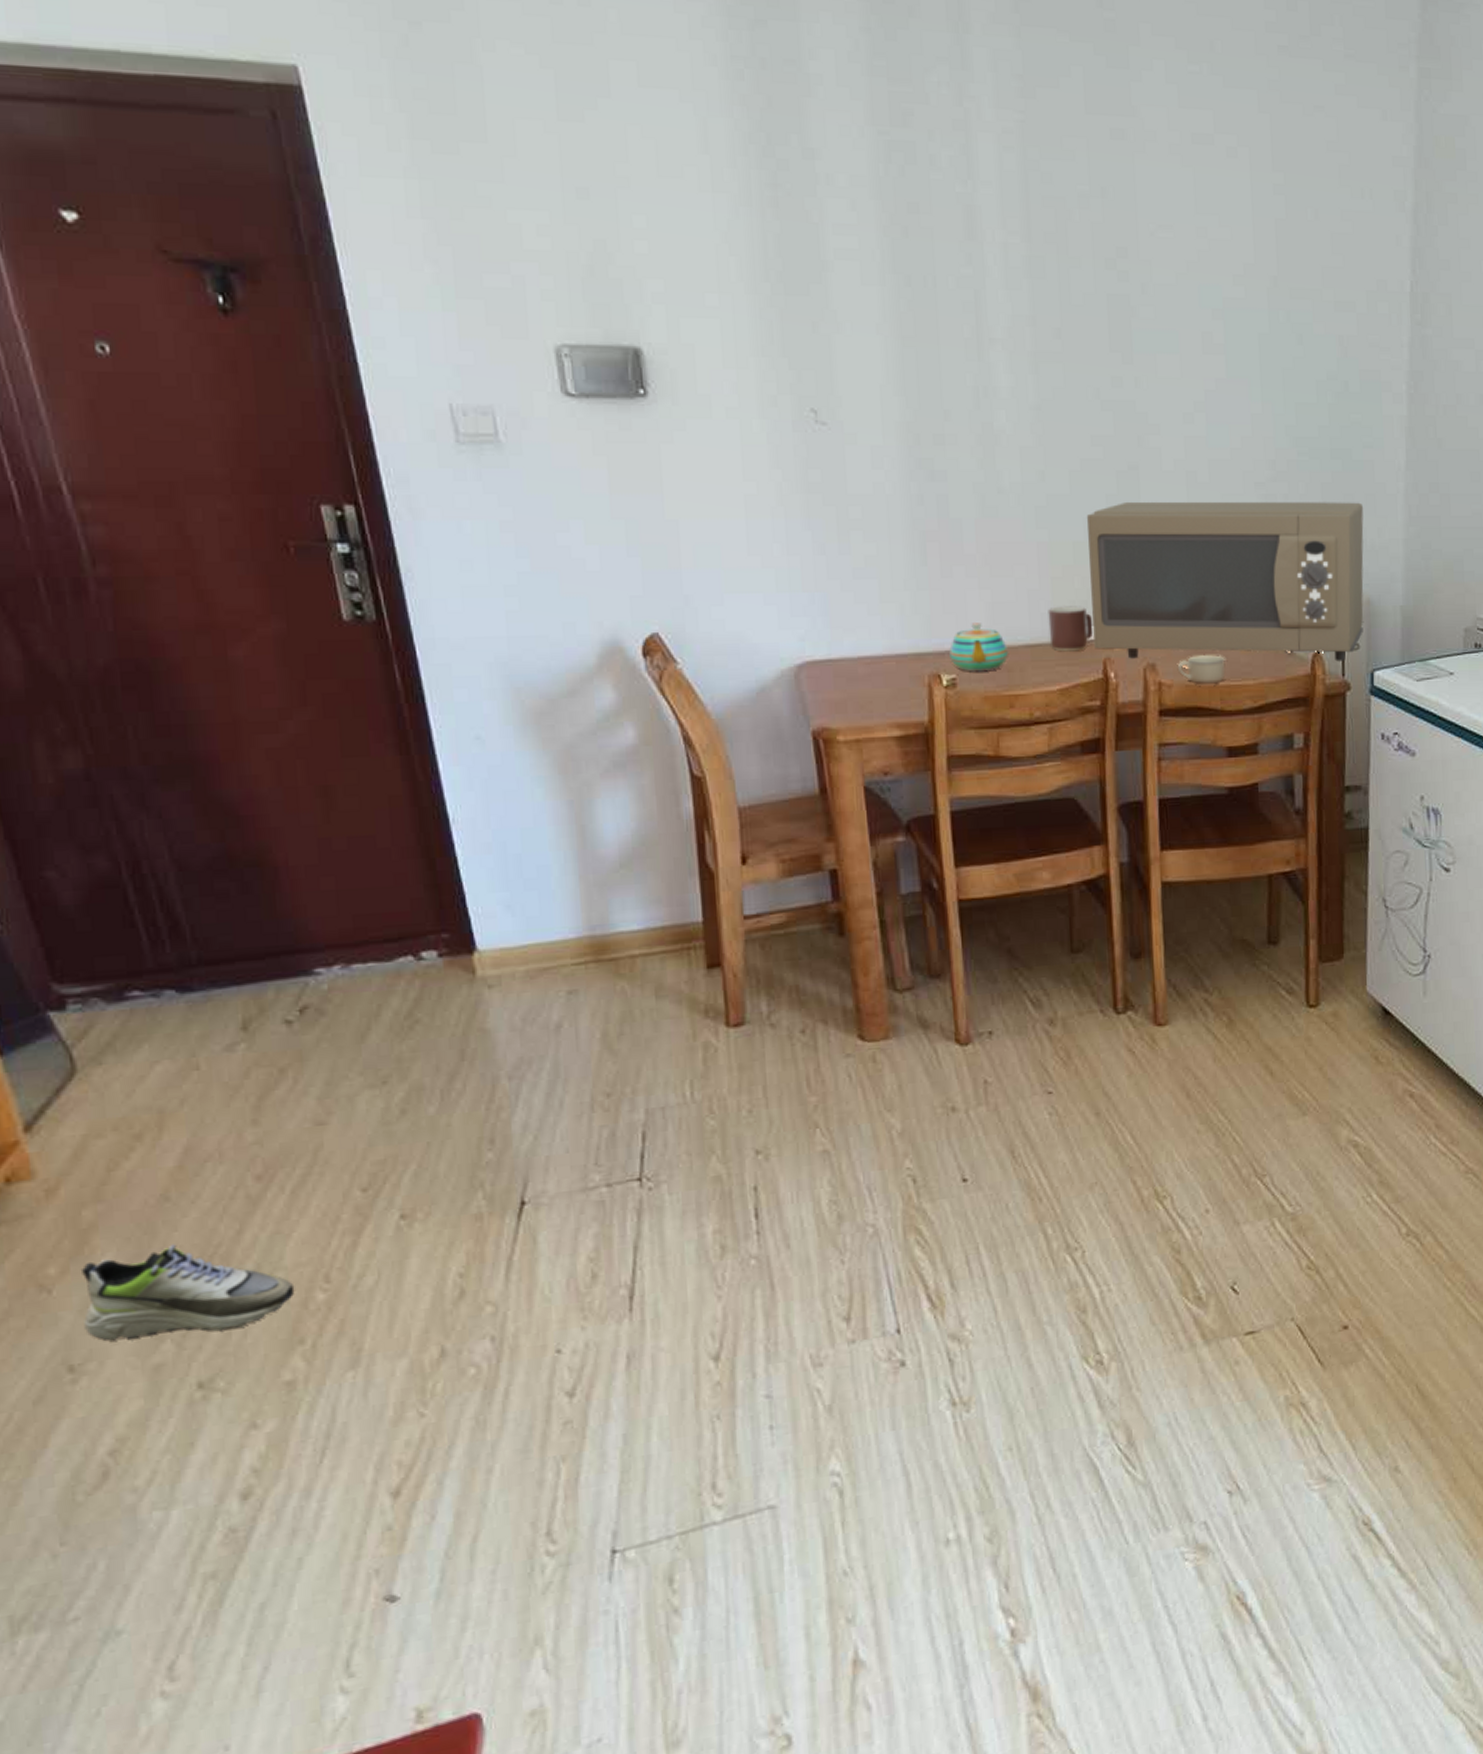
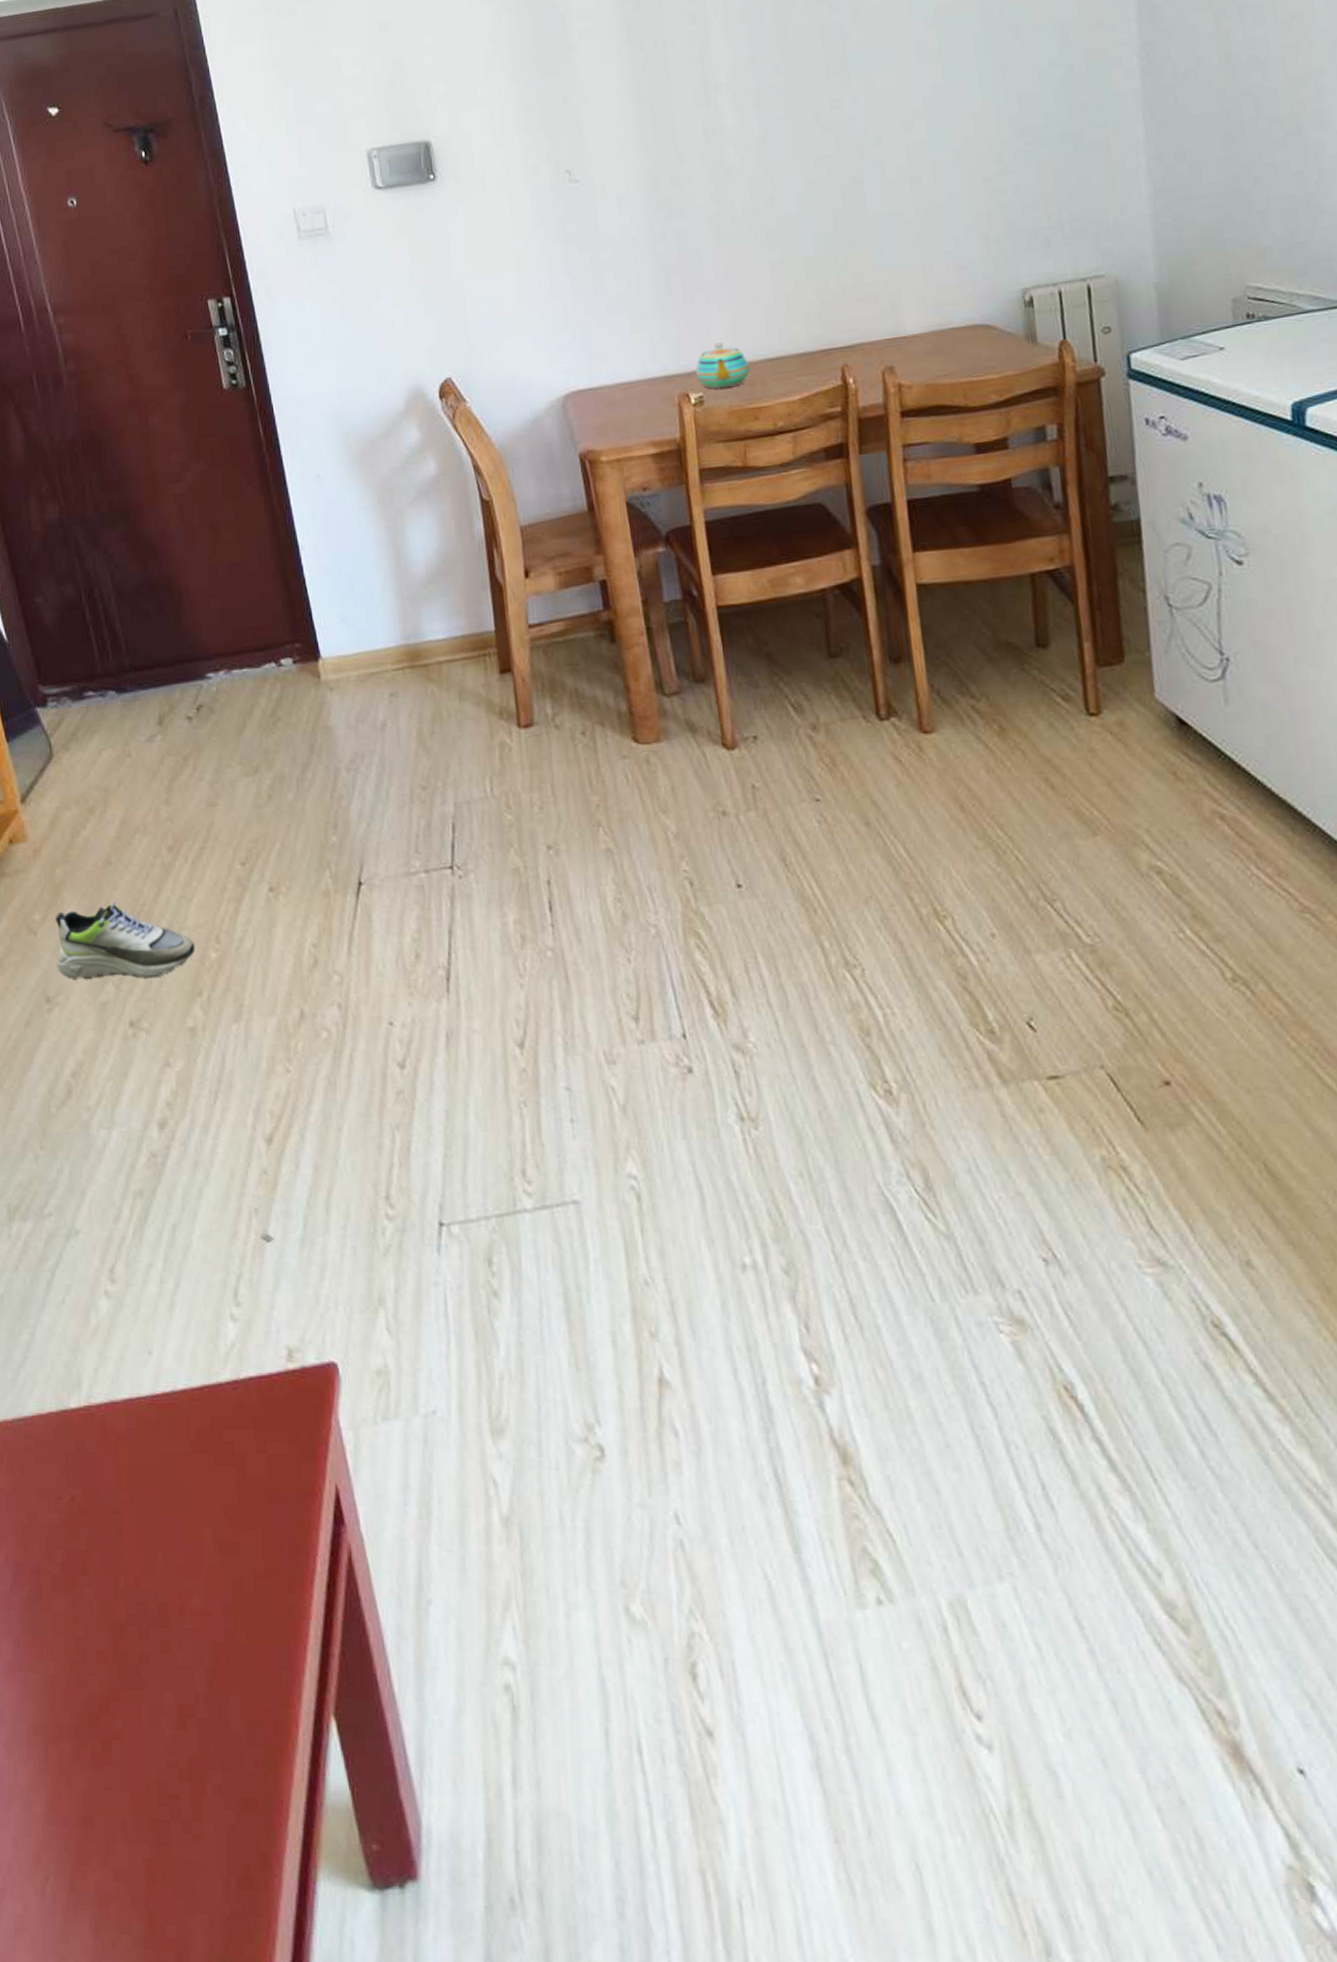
mug: present [1048,606,1094,652] -> none [784,317,830,363]
microwave: present [1087,502,1364,662] -> none [816,182,1114,364]
cup: present [1177,655,1226,687] -> none [916,352,967,386]

